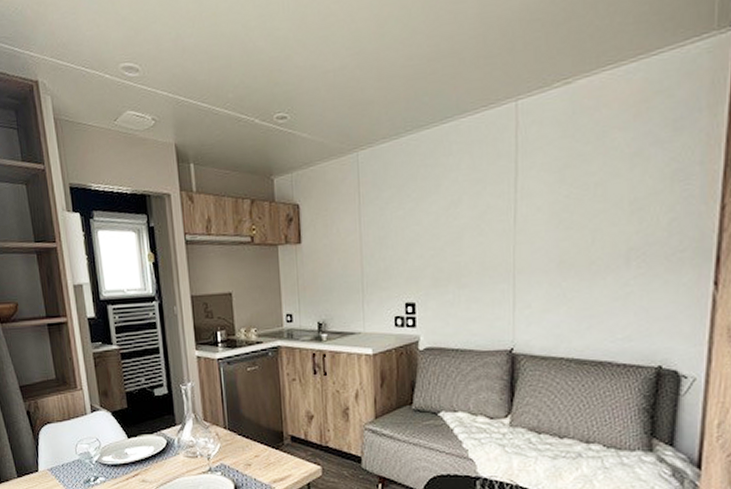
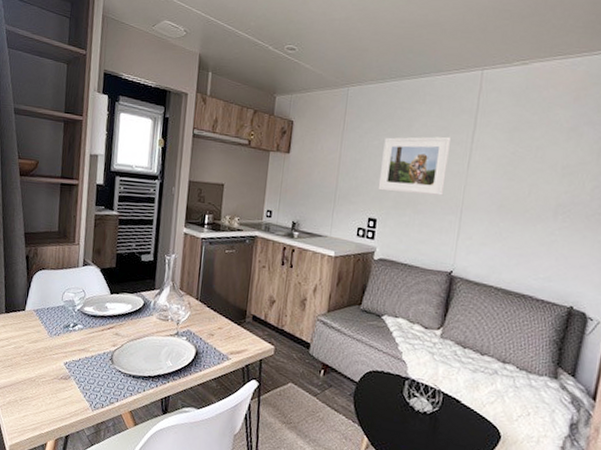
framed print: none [410,190,490,269] -> present [378,136,452,196]

